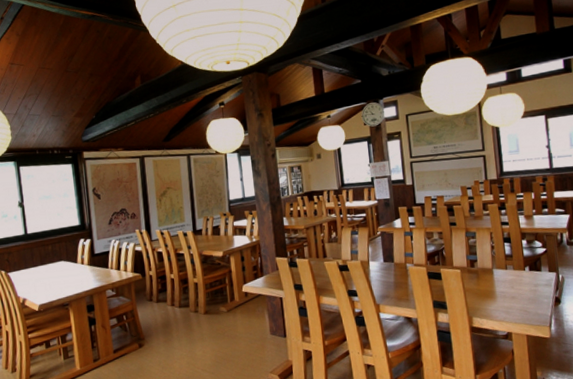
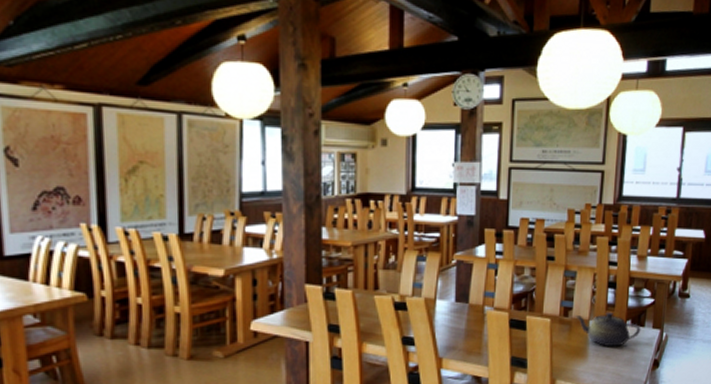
teapot: none [480,261,539,289] -> present [575,312,641,347]

